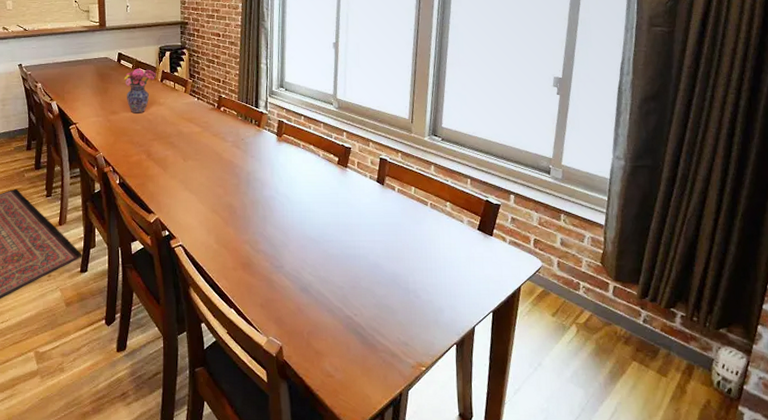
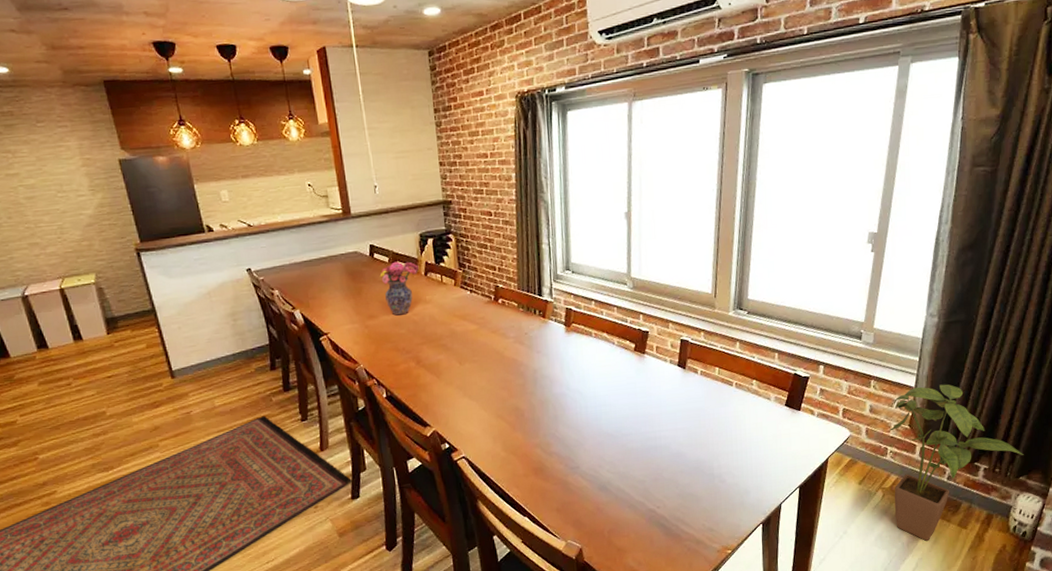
house plant: none [581,225,722,385] -> present [889,384,1024,542]

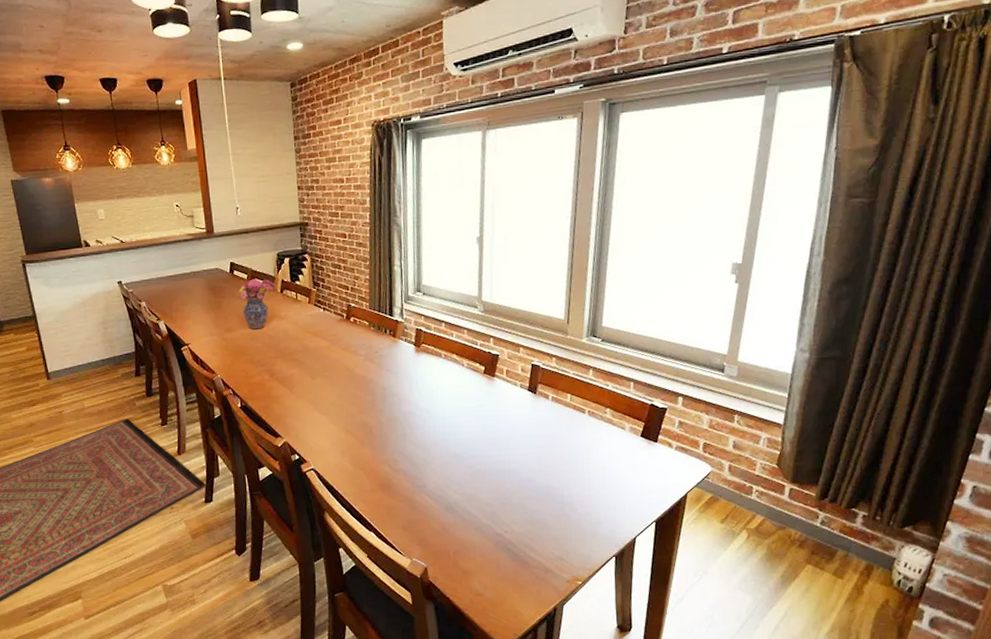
house plant: present [889,384,1024,542] -> none [754,423,909,589]

